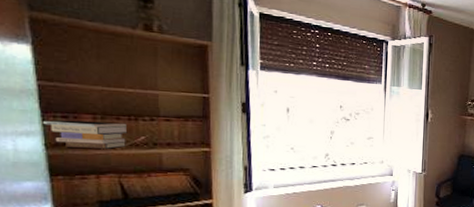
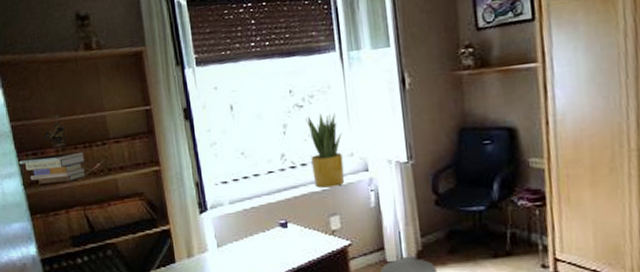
decorative figurine: none [80,82,108,116] -> present [44,114,67,150]
planter: none [349,128,377,184] -> present [305,113,345,188]

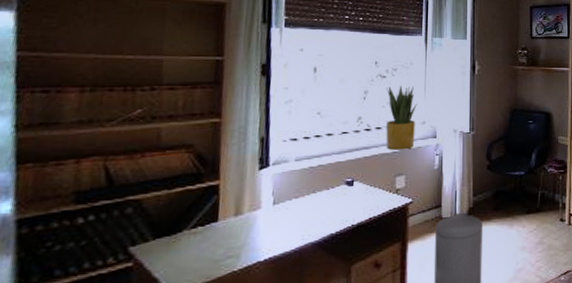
books: present [18,151,86,184] -> none [15,95,123,127]
decorative figurine: present [44,114,67,150] -> none [67,50,101,89]

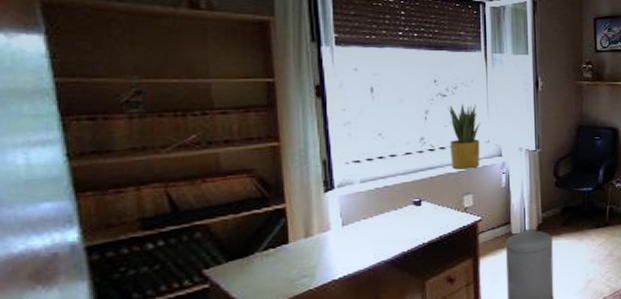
decorative figurine: none [67,50,101,89] -> present [111,75,148,115]

